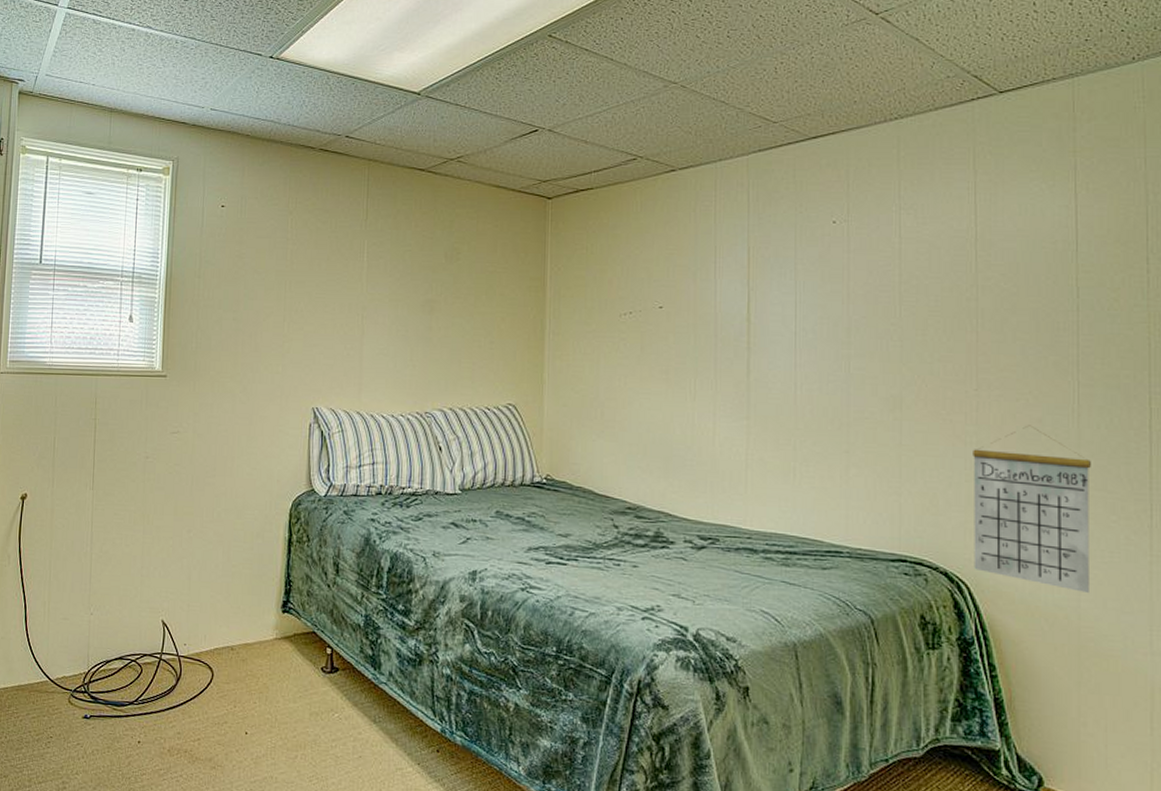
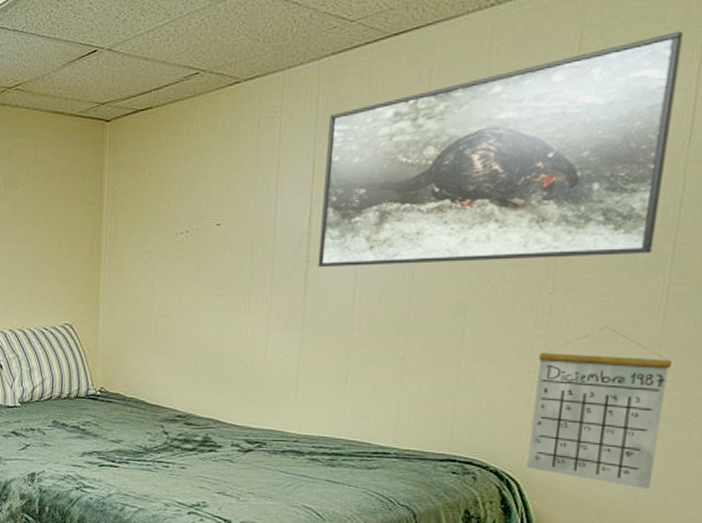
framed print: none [759,154,1060,356] -> present [317,31,684,267]

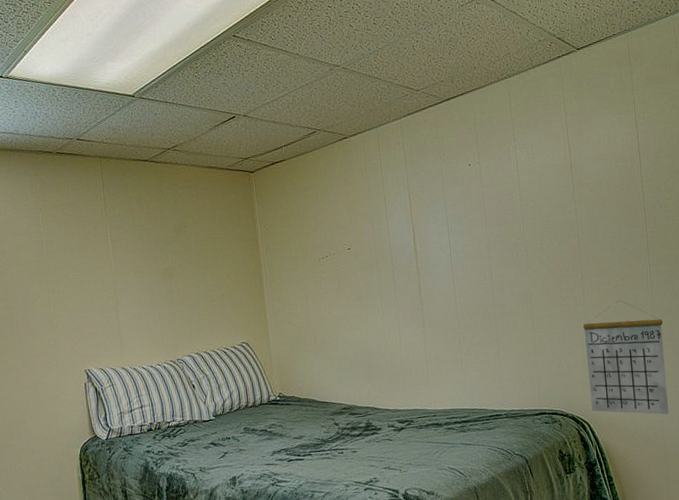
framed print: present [317,31,684,267] -> none [415,93,635,275]

